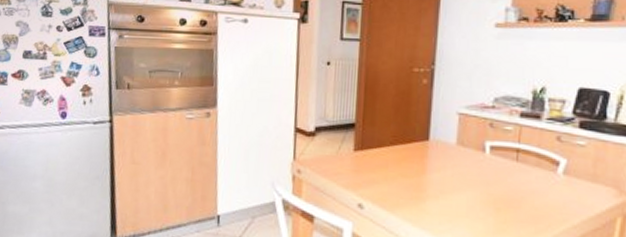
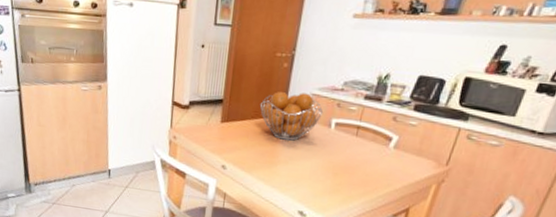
fruit basket: none [398,111,475,170] -> present [259,91,324,141]

